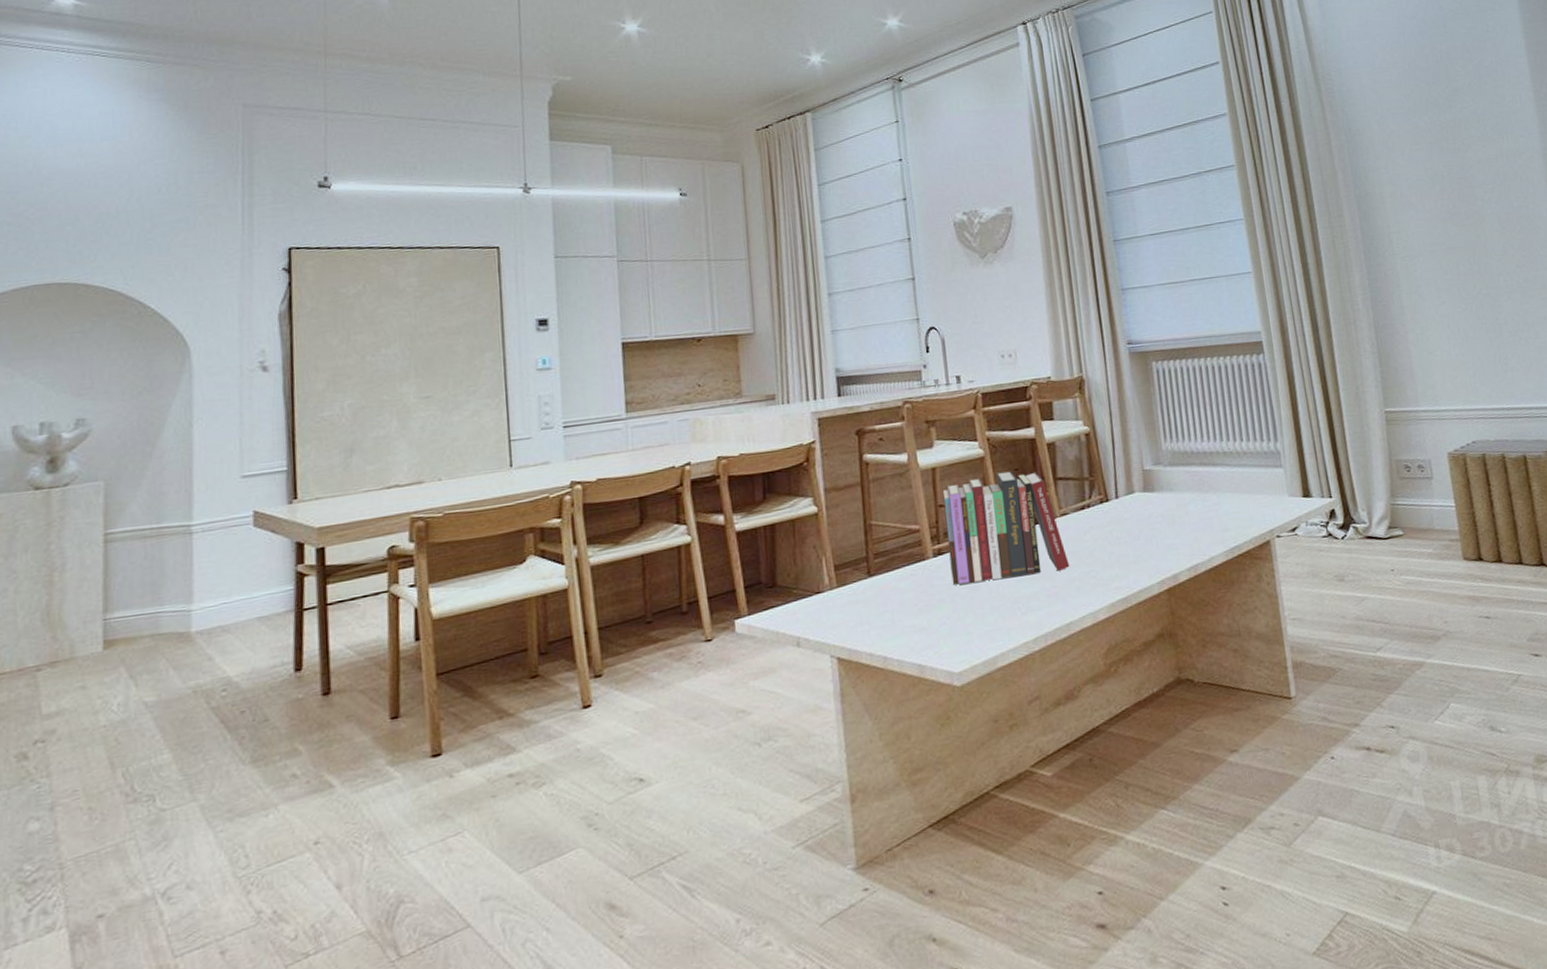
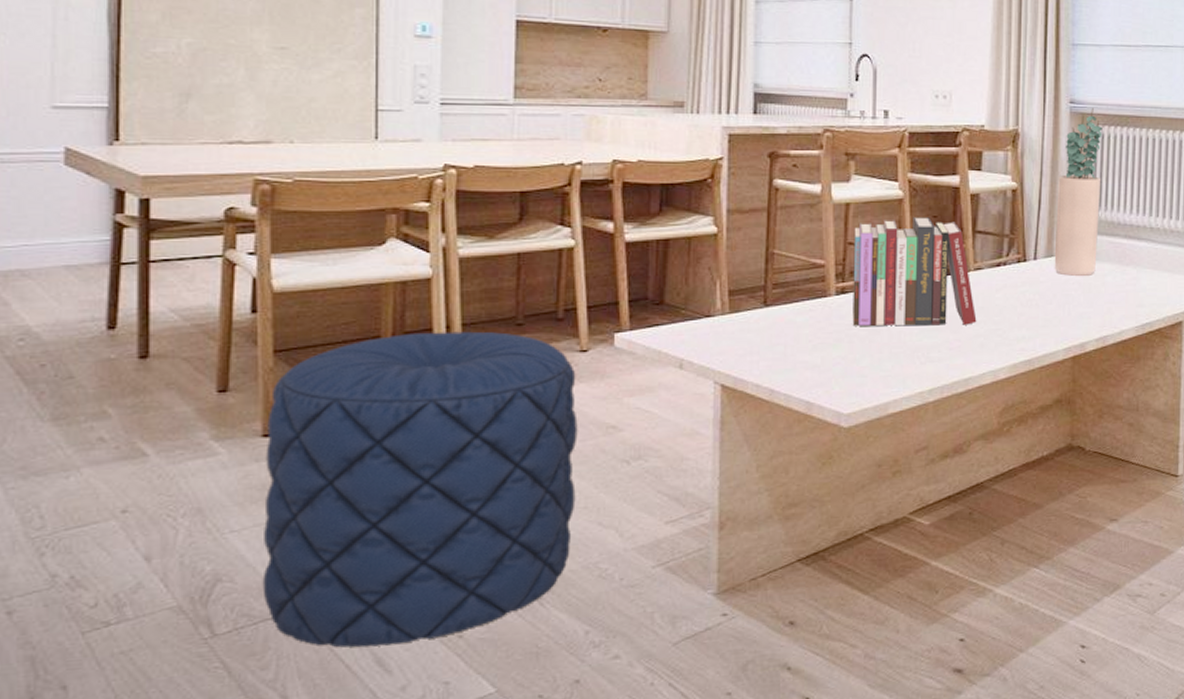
pouf: none [435,631,715,959] -> present [262,331,578,648]
vase: none [1127,346,1177,510] -> present [1054,108,1103,276]

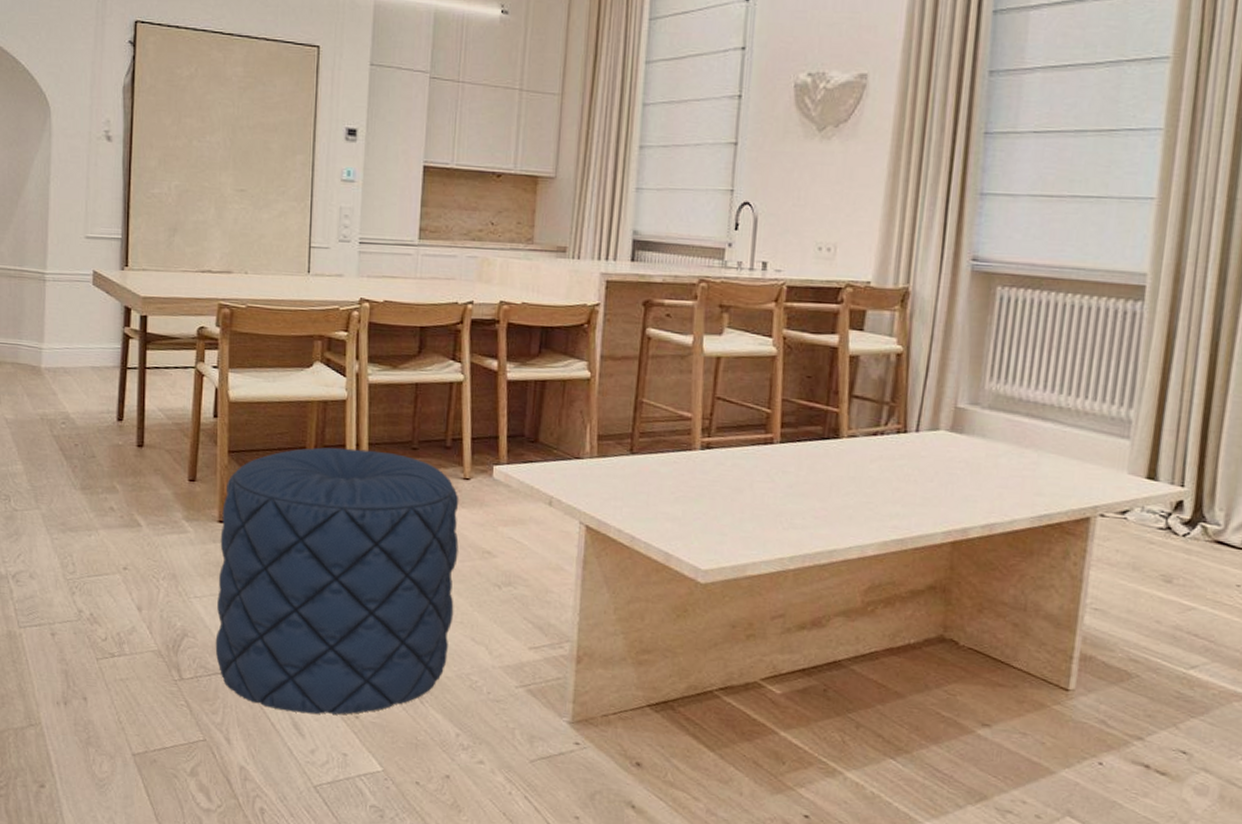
books: present [852,217,977,327] -> none [715,376,847,495]
vase: present [1054,108,1103,276] -> none [938,267,1010,455]

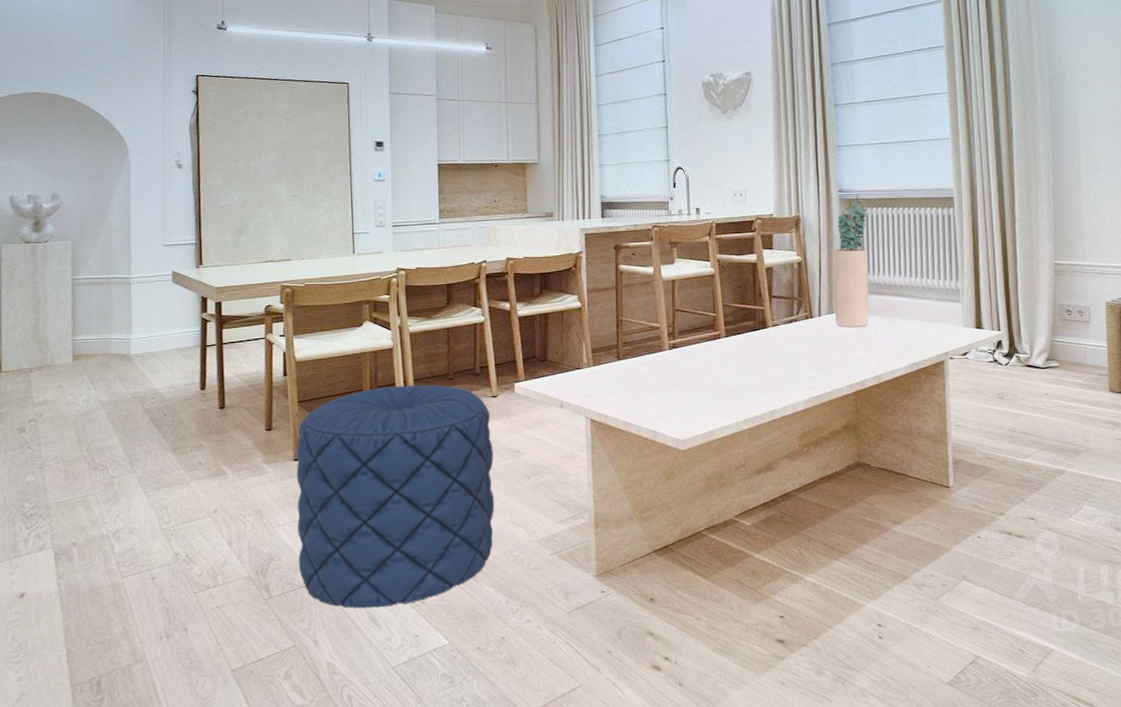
vase: none [938,267,1010,455] -> present [833,195,869,328]

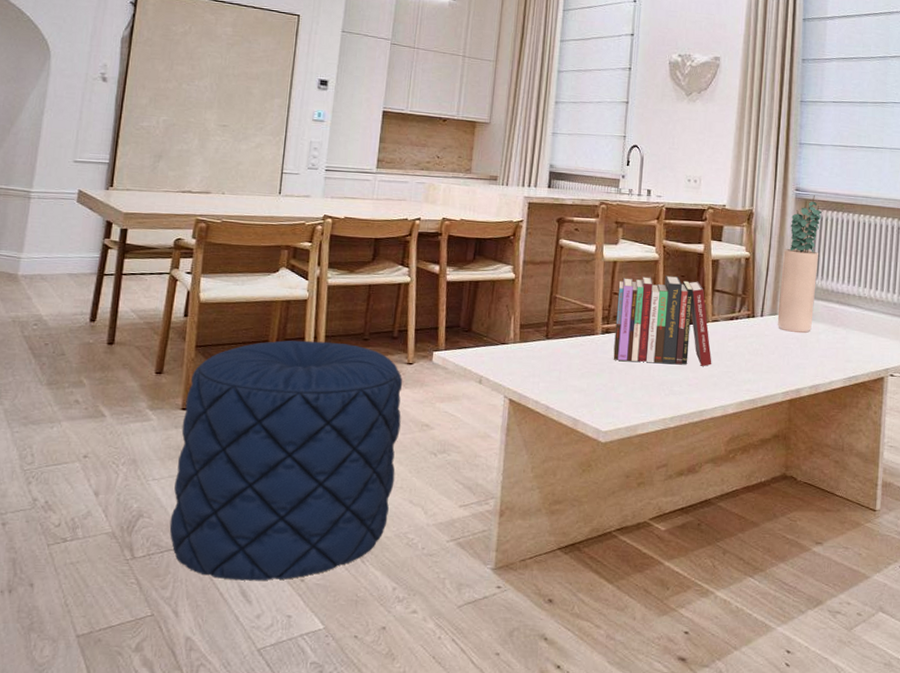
books: none [679,287,777,373] -> present [613,276,712,366]

